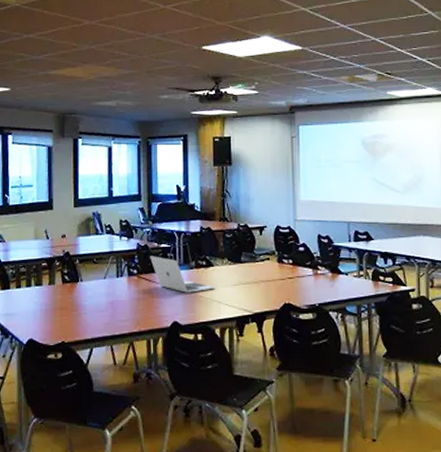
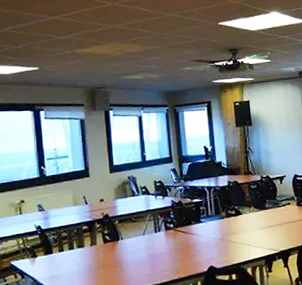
laptop: present [150,256,215,293] -> none [184,210,245,240]

